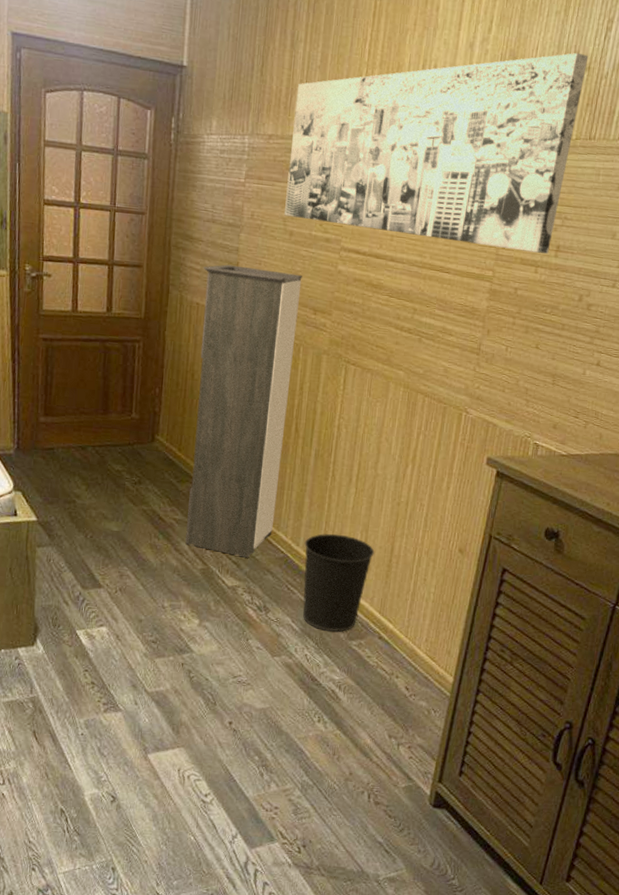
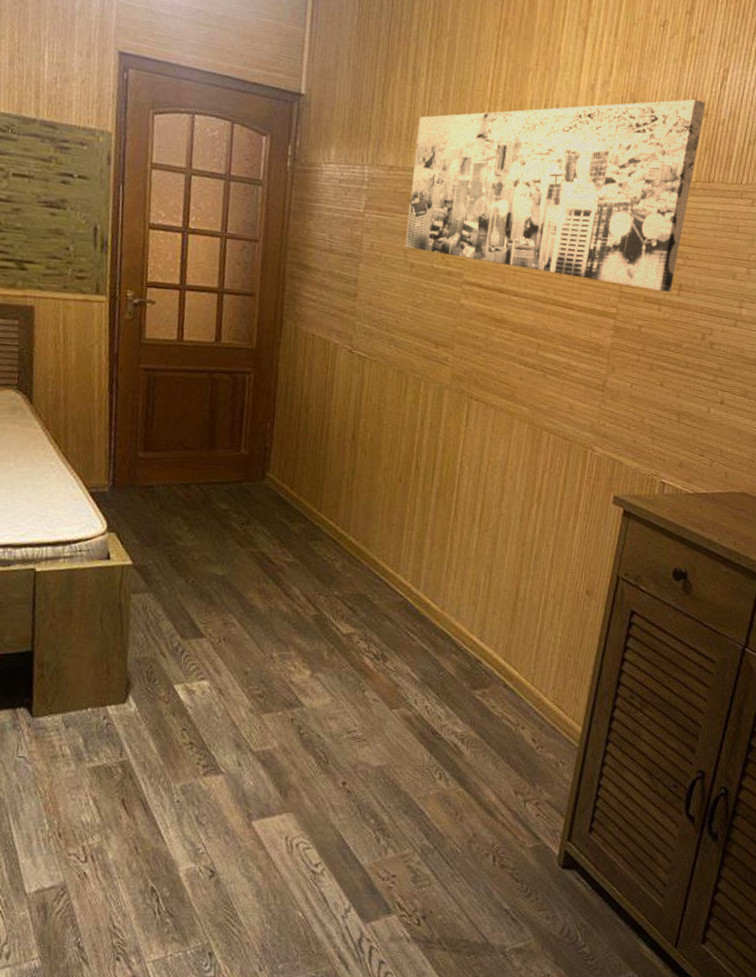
storage cabinet: present [185,264,302,558] -> none [297,295,423,603]
wastebasket: present [303,533,375,633] -> none [423,576,499,682]

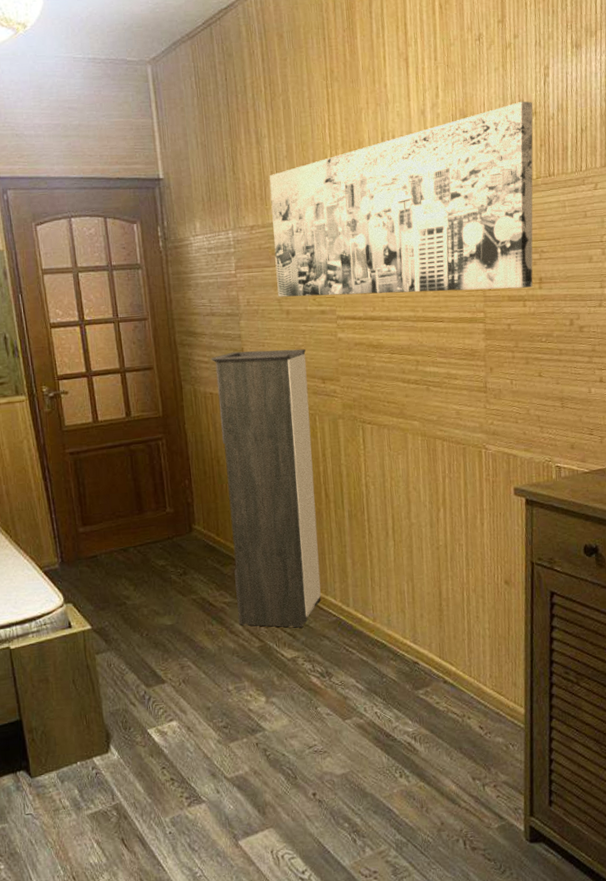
storage cabinet: none [297,295,423,603] -> present [210,348,321,628]

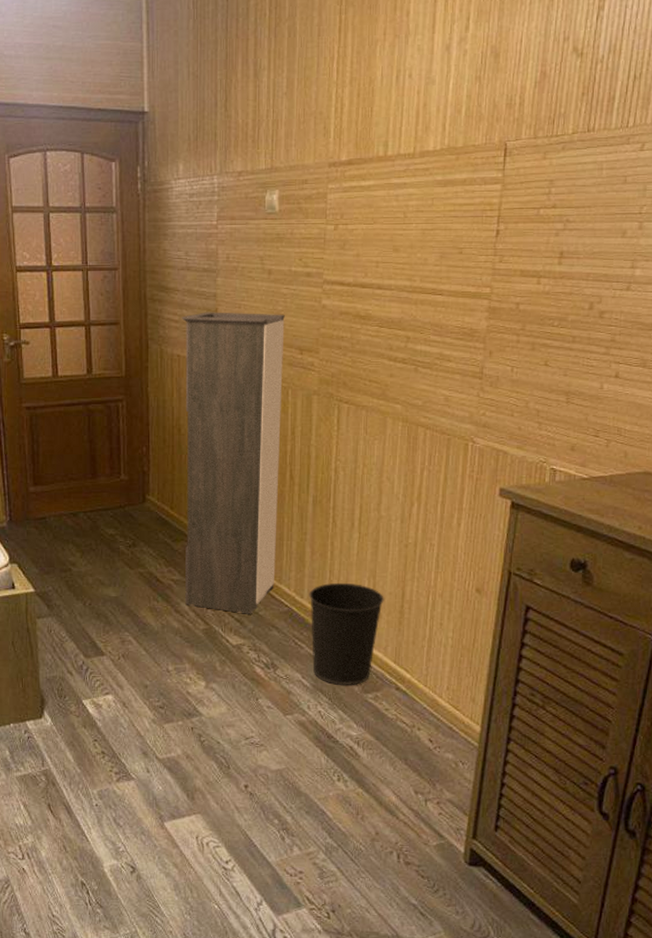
wall art: present [269,101,533,297] -> none [261,38,580,262]
wastebasket: none [354,588,424,685] -> present [309,582,384,686]

